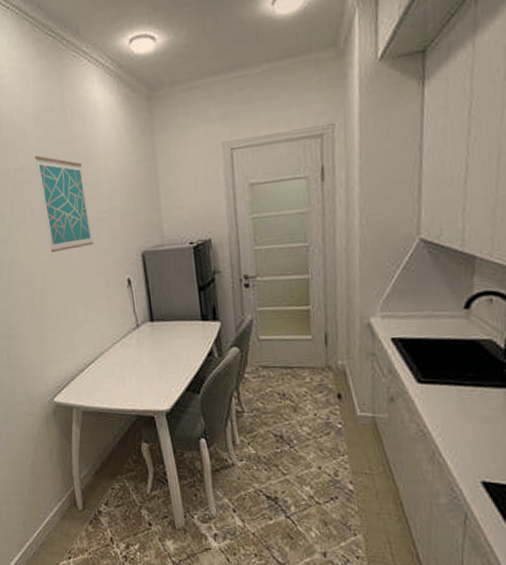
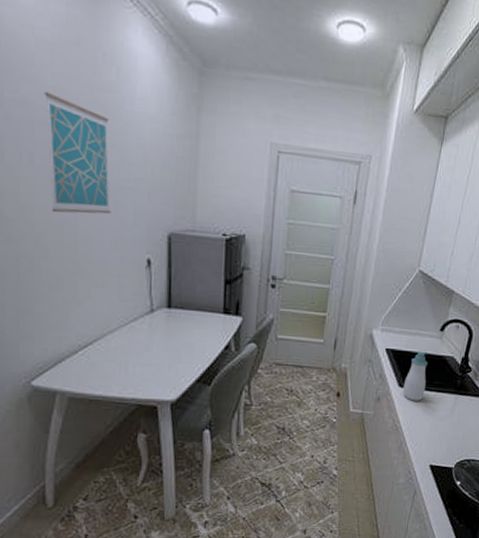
soap bottle: none [423,336,456,400] -> present [402,351,429,401]

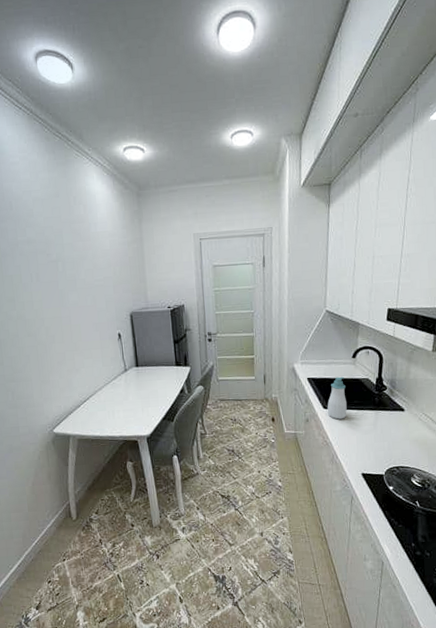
wall art: present [44,91,111,215] -> none [41,231,91,311]

